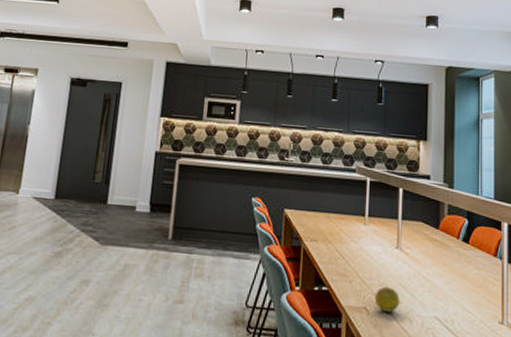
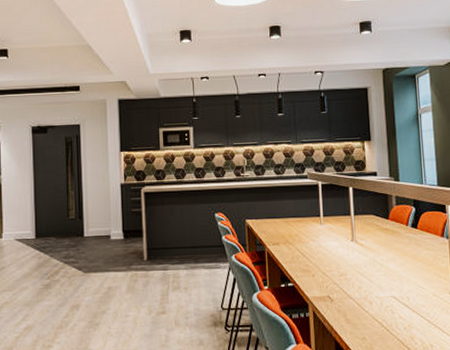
fruit: present [374,286,400,313] -> none [336,275,359,298]

